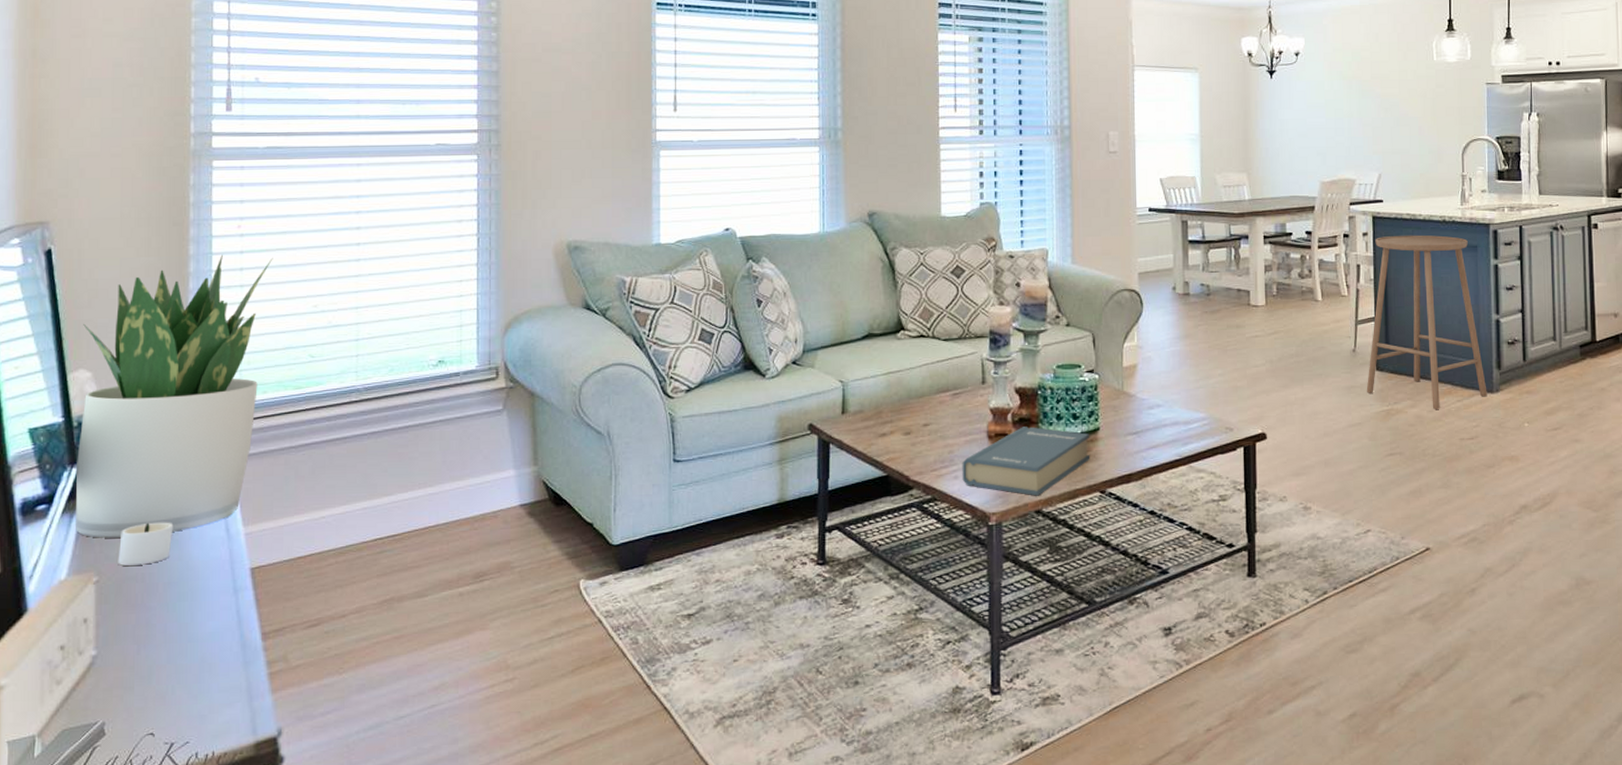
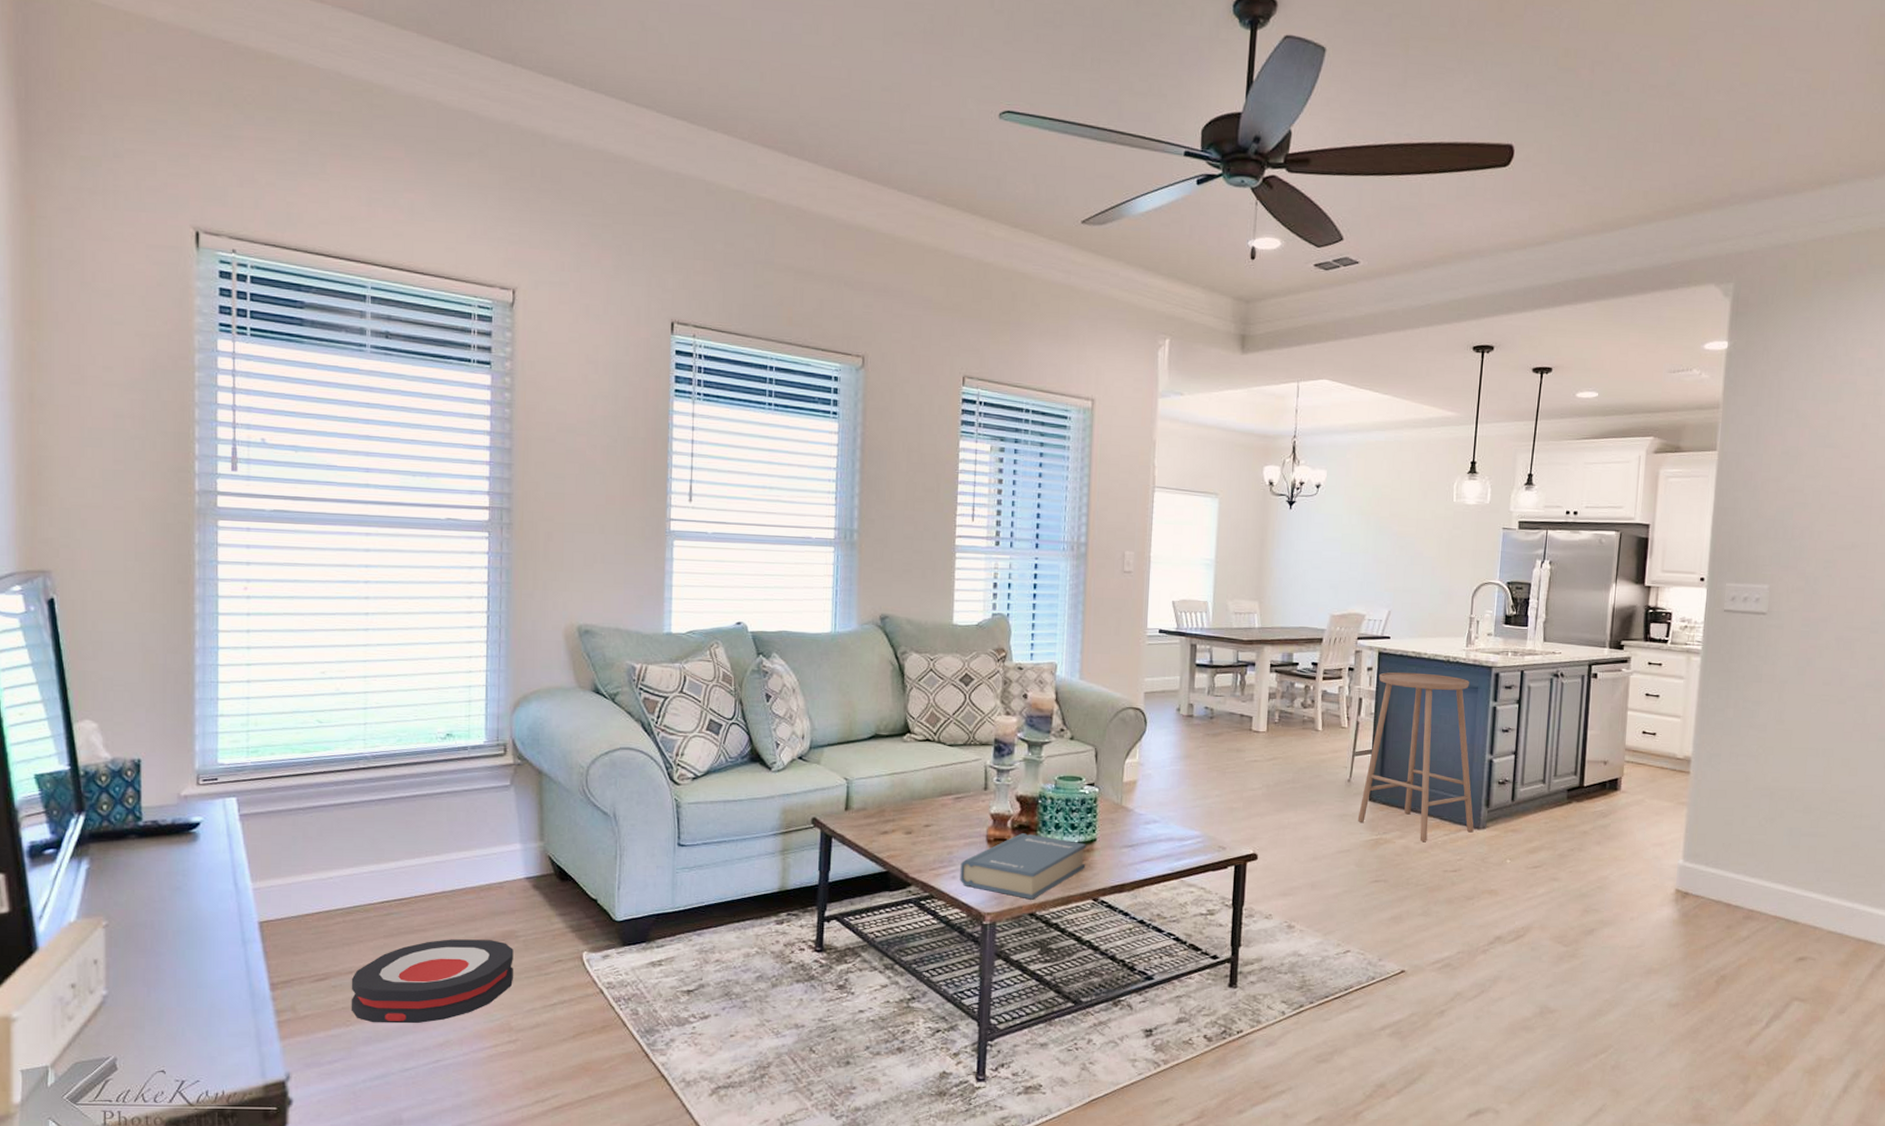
planter: present [74,254,273,538] -> none [83,615,280,885]
candle: present [118,522,174,567] -> none [127,872,182,913]
robot vacuum: none [344,573,509,669] -> present [351,939,514,1024]

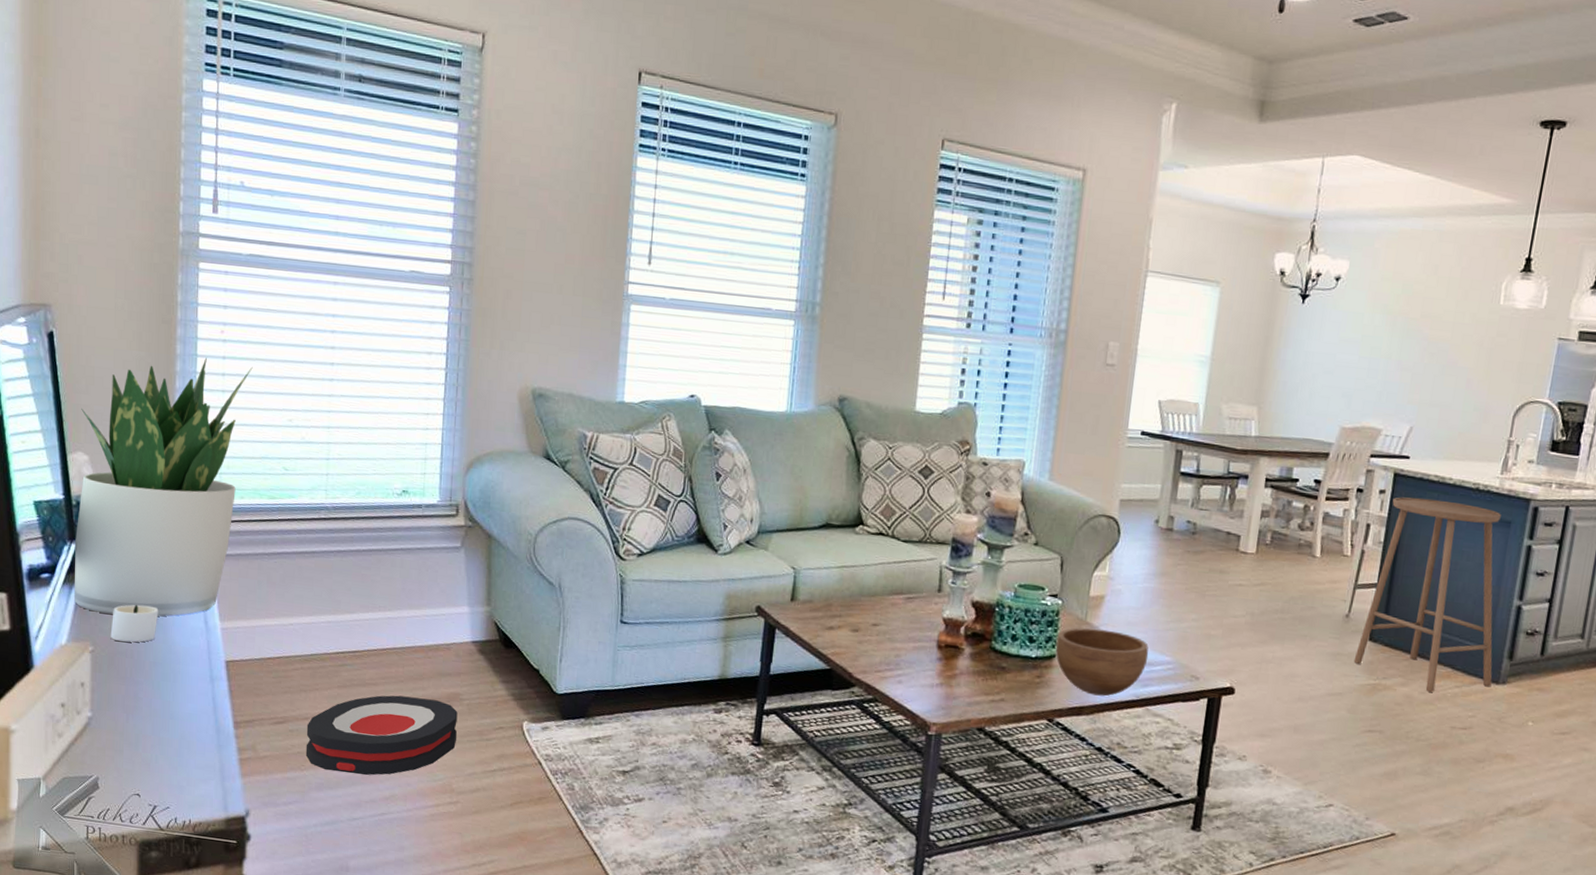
planter: none [83,615,280,885] -> present [73,357,253,617]
candle: none [127,872,182,913] -> present [110,604,159,643]
book: present [960,833,1087,900] -> none [906,641,1045,714]
bowl: none [1095,811,1180,873] -> present [1055,627,1149,696]

